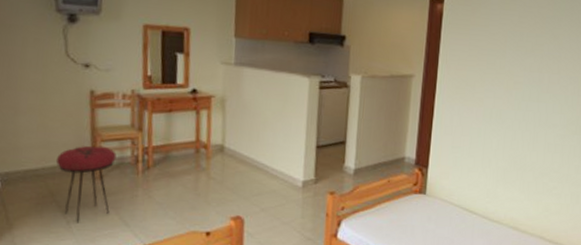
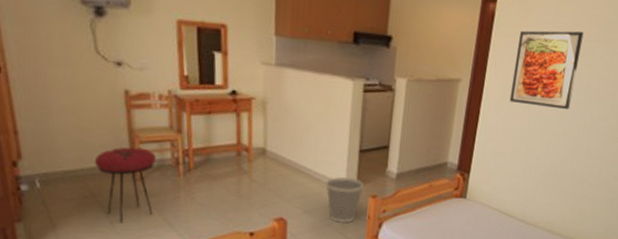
wastebasket: none [283,173,321,222] -> present [326,177,364,223]
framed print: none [462,27,530,104] -> present [509,30,584,110]

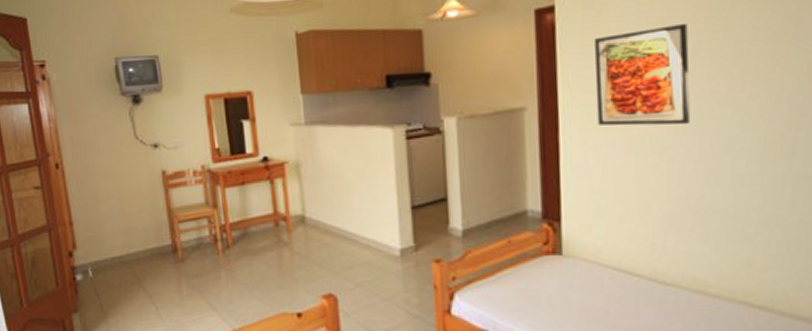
stool: present [94,147,156,223] -> none [138,227,195,309]
wastebasket: present [326,177,364,223] -> none [377,241,423,296]

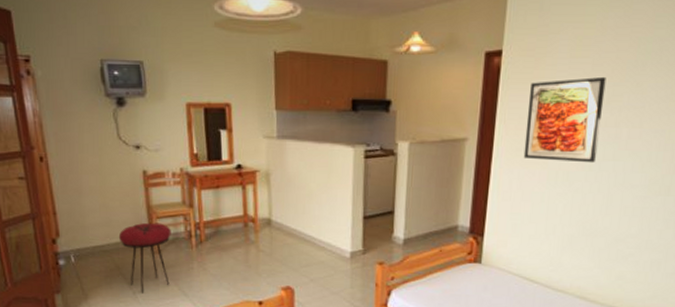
stool: none [138,227,195,309] -> present [118,222,171,294]

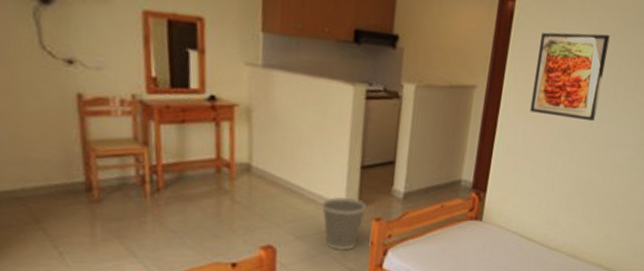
stool: present [118,222,171,294] -> none [38,162,117,254]
wastebasket: none [331,244,369,292] -> present [322,197,366,251]

